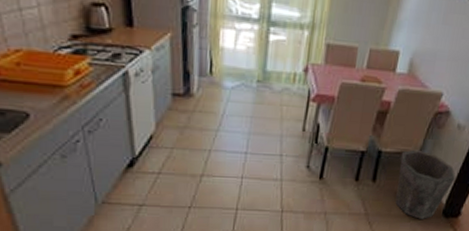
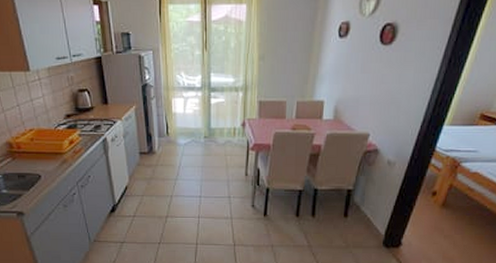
waste bin: present [395,149,456,219] -> none [335,186,392,250]

